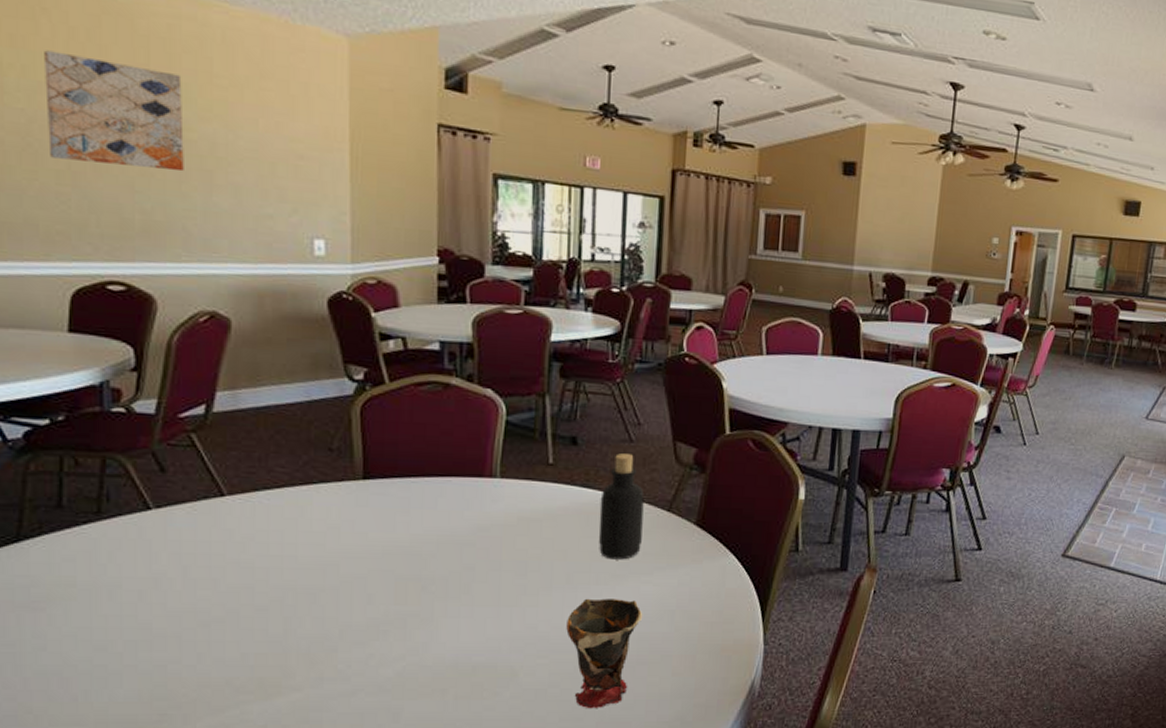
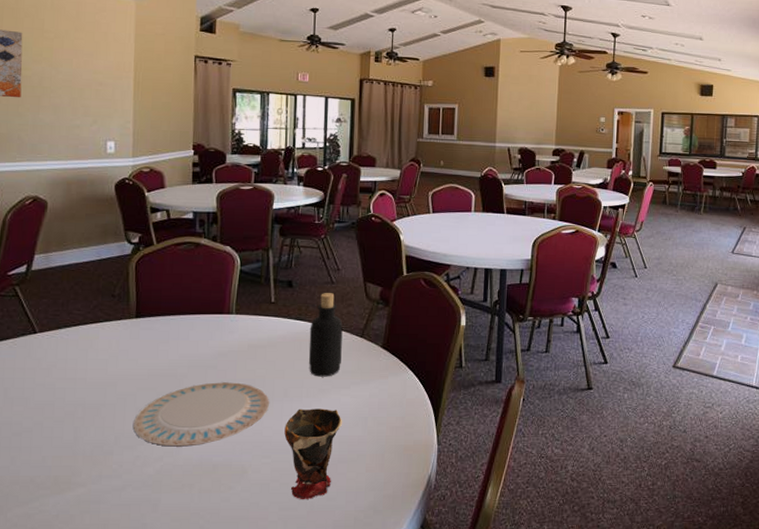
plate: none [364,564,548,643] -> present [133,382,270,447]

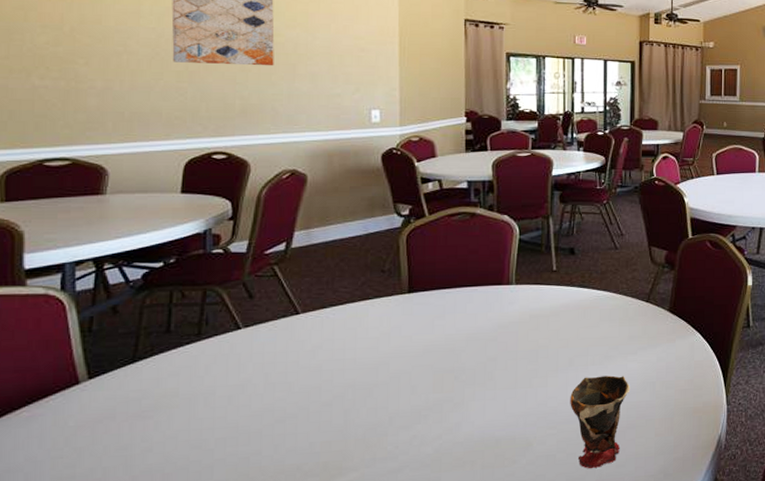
plate: present [133,382,270,447] -> none [409,354,554,424]
bottle: present [308,293,343,377] -> none [593,259,628,344]

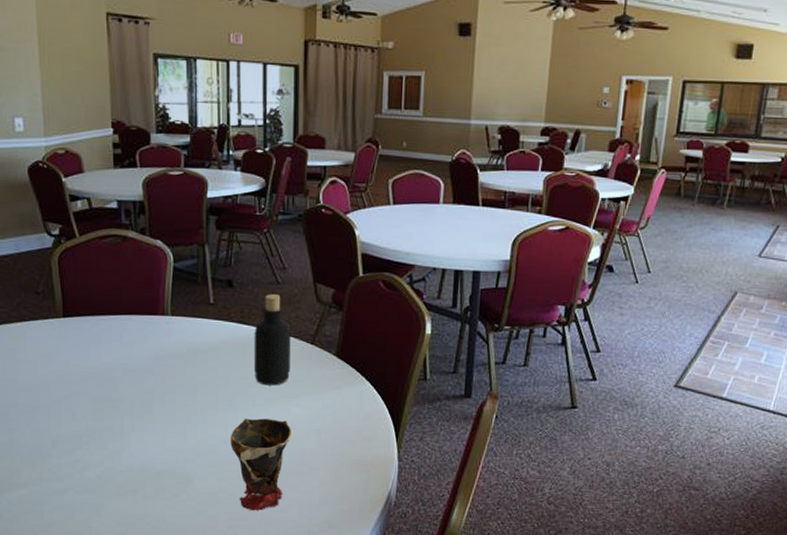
bottle: none [593,259,628,344] -> present [253,294,291,386]

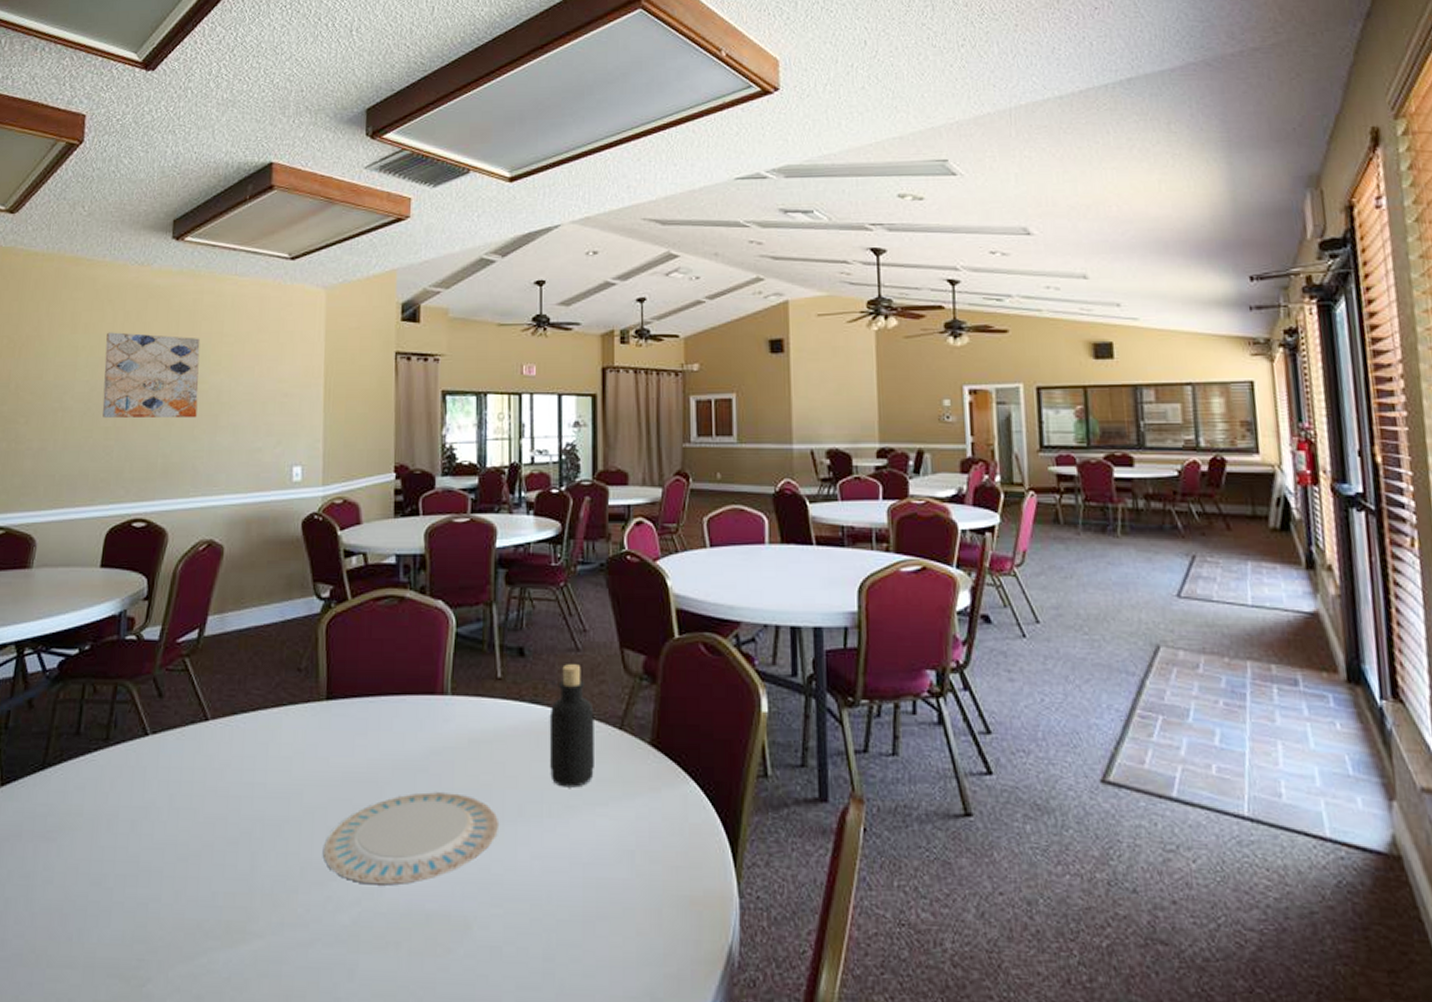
plate: none [70,388,214,453] -> present [324,792,500,886]
cup: present [230,418,294,511] -> none [520,834,601,976]

